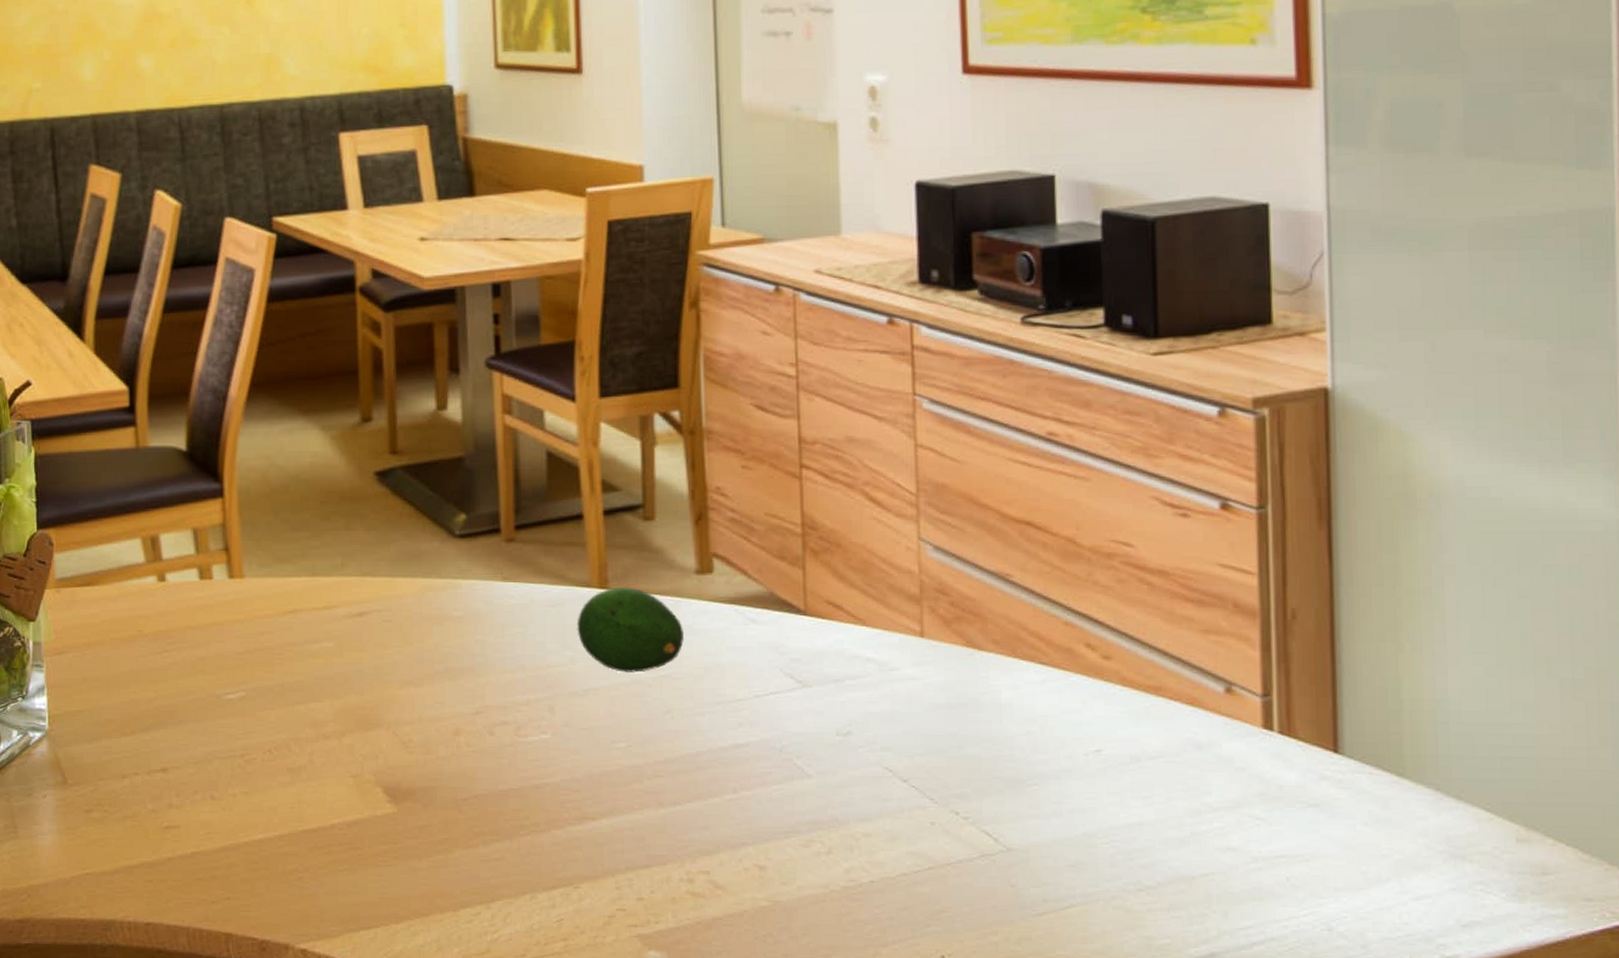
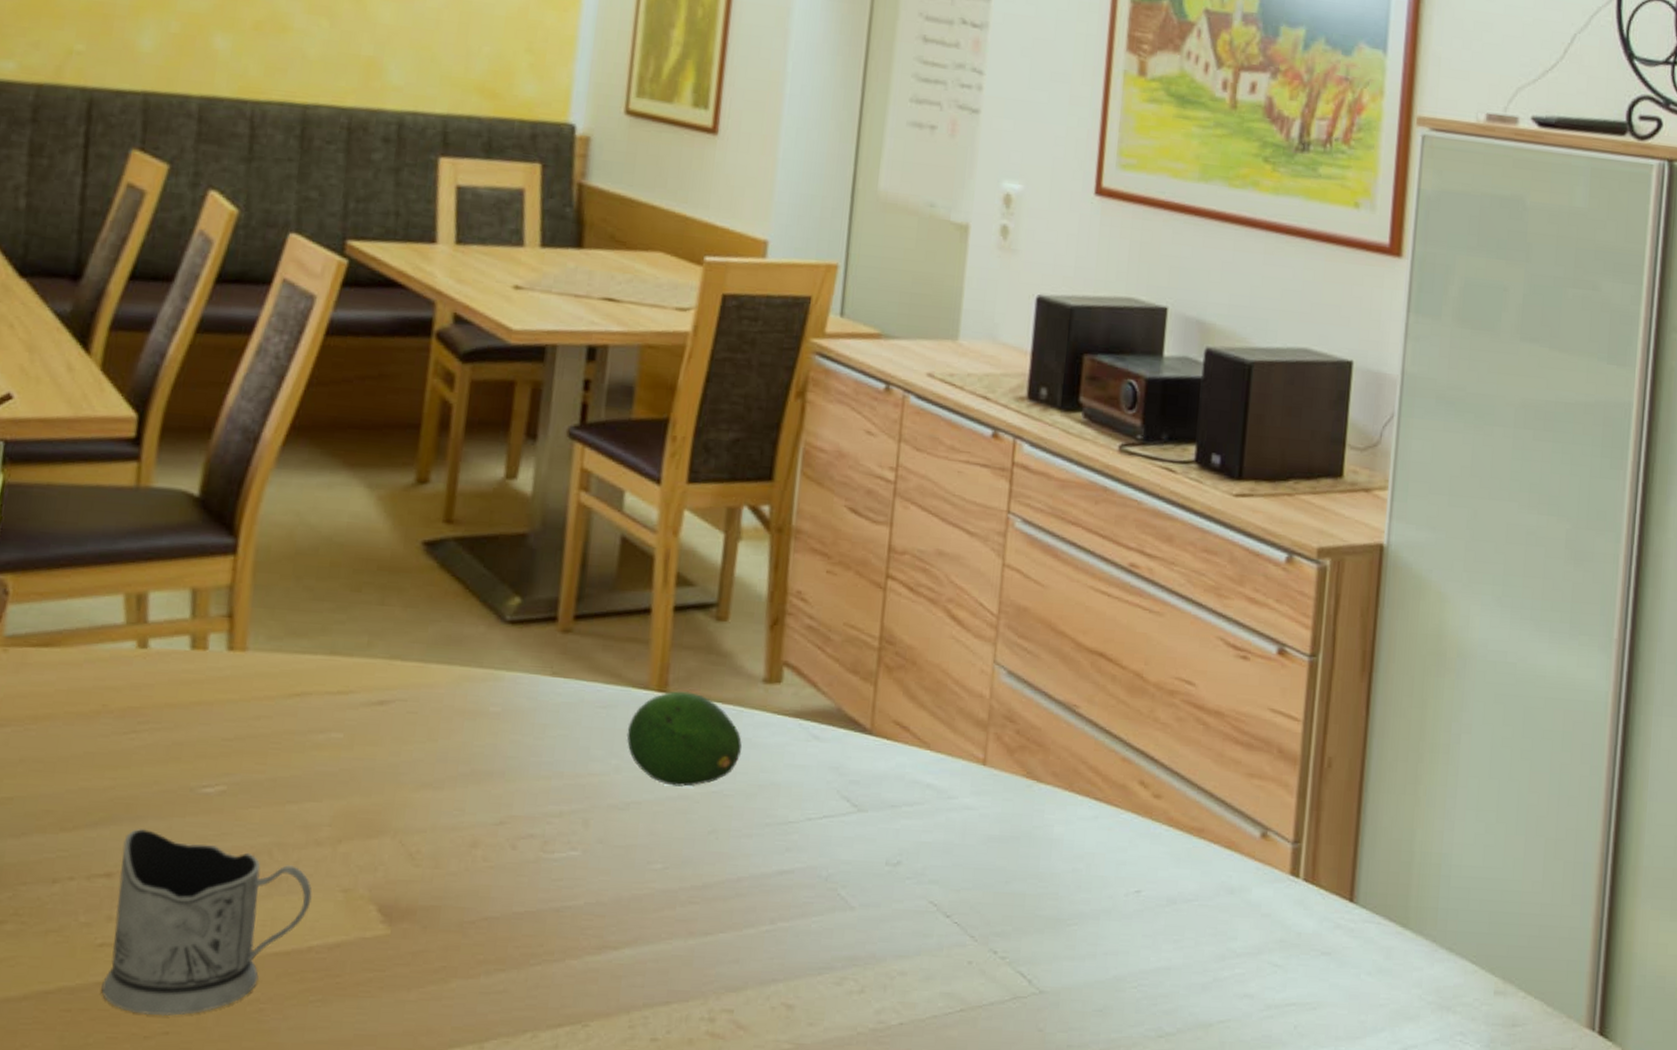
tea glass holder: none [171,730,328,885] -> present [101,828,313,1017]

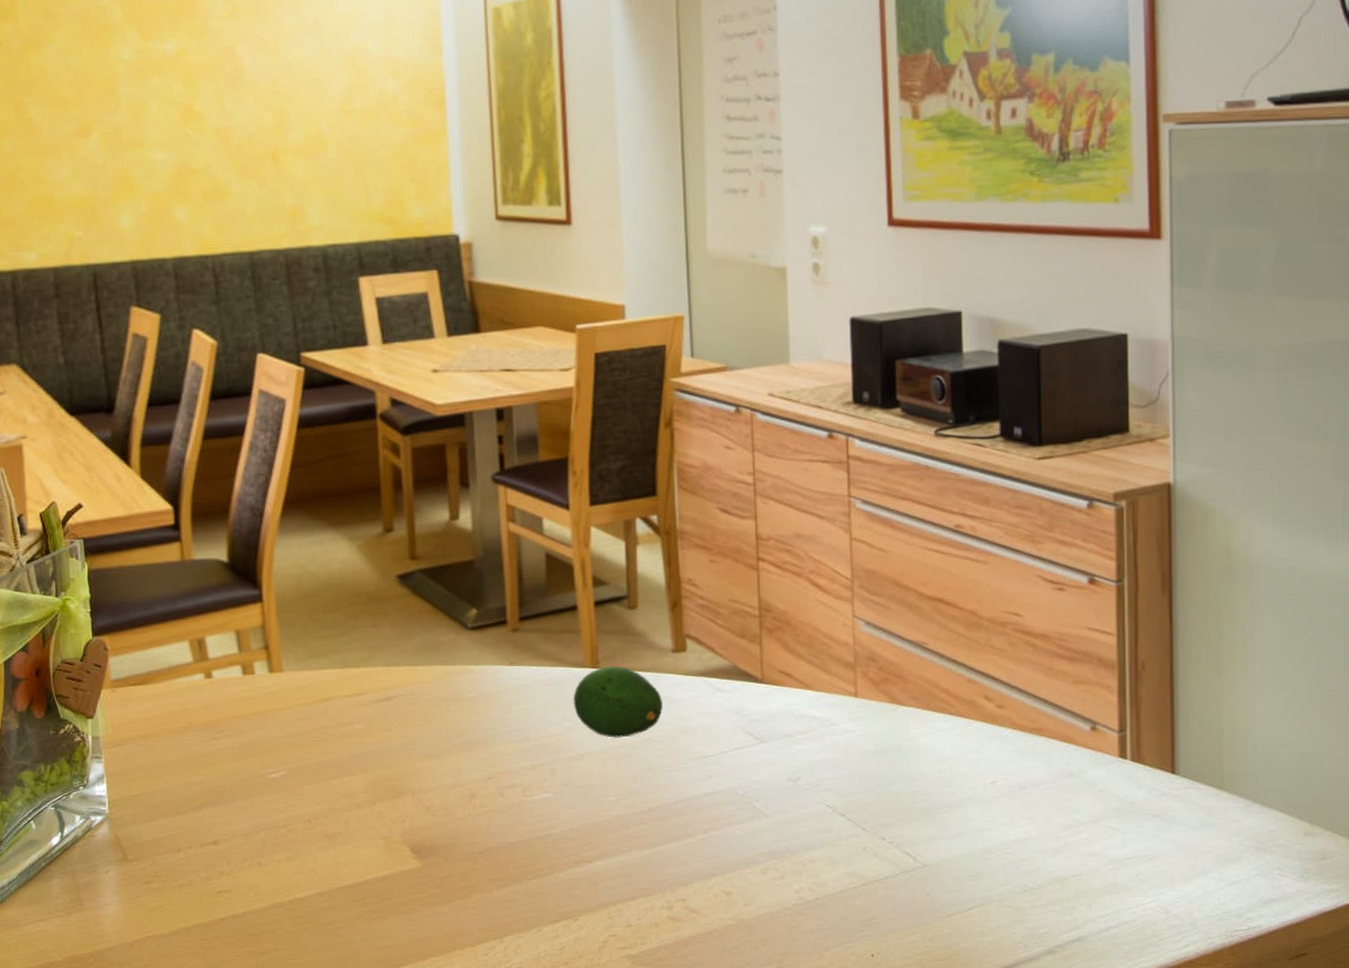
tea glass holder: present [101,828,313,1017] -> none [221,807,361,938]

